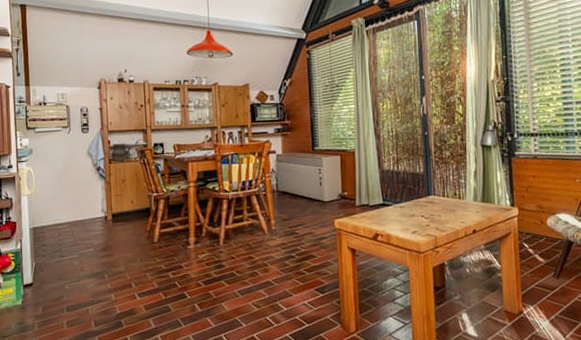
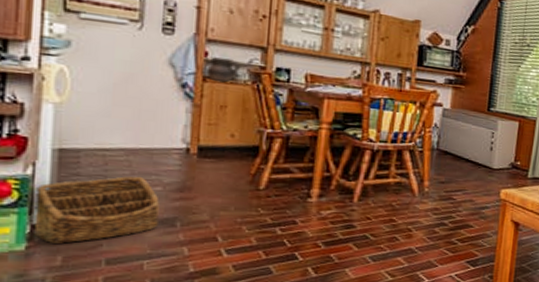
basket: none [23,241,94,299] -> present [33,176,160,245]

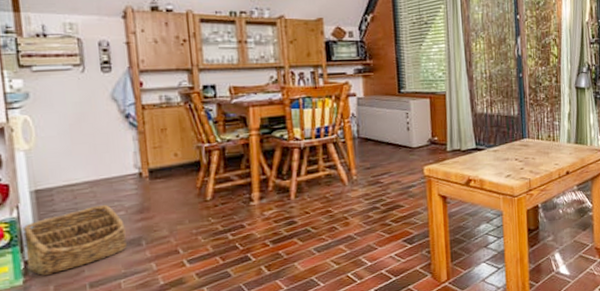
ceramic jug: present [206,57,242,83] -> none [143,85,173,108]

